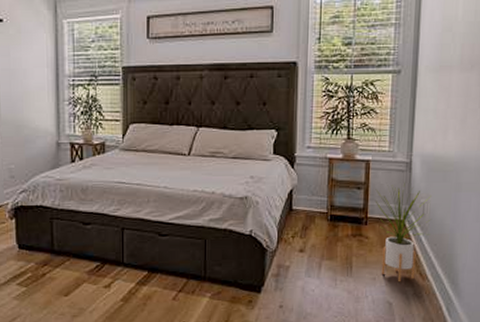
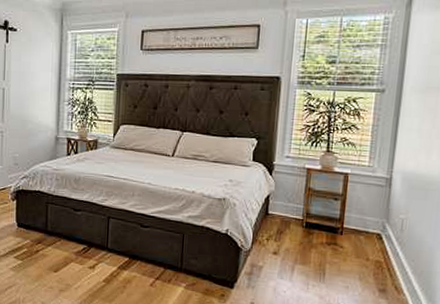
house plant: present [375,182,431,282] -> none [351,197,411,294]

